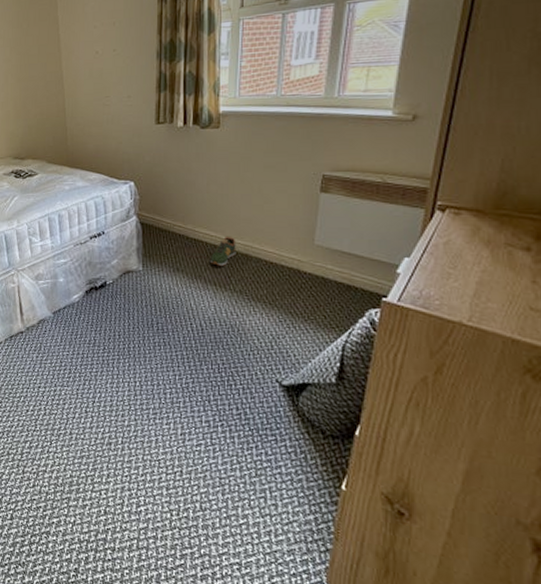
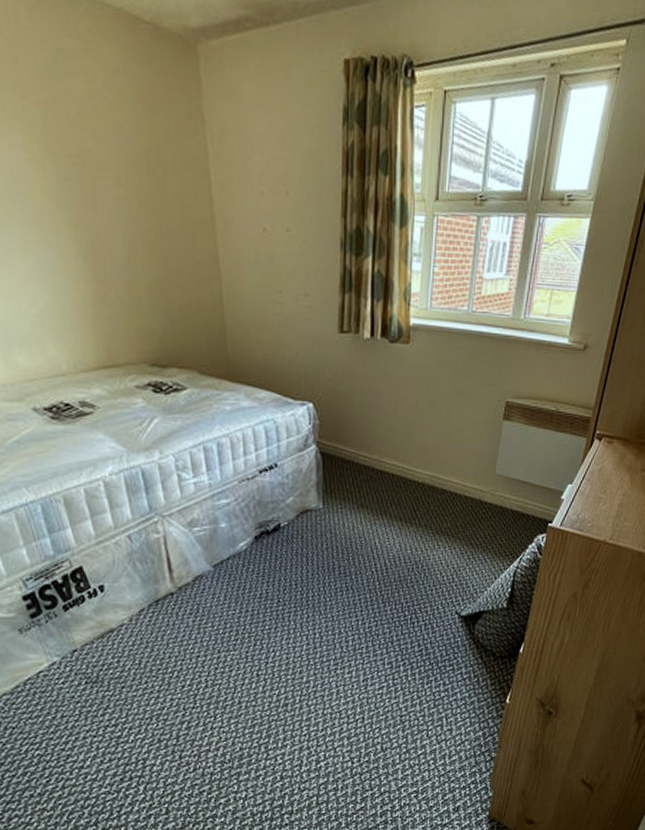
shoe: present [209,236,236,266] -> none [396,466,423,499]

